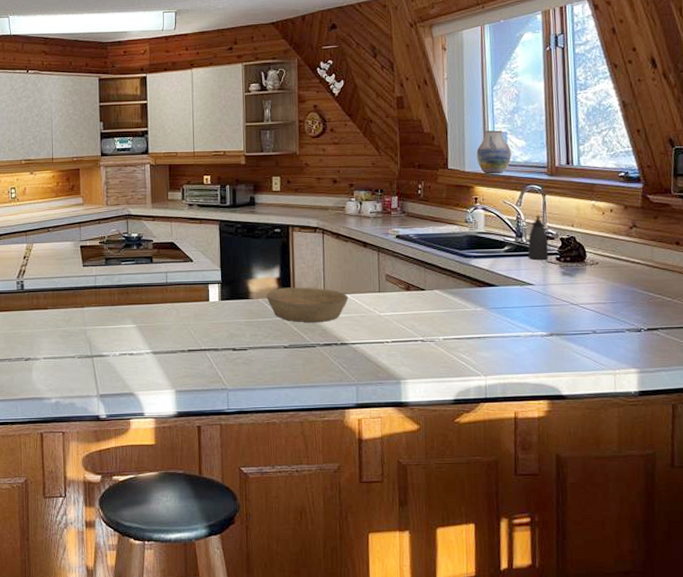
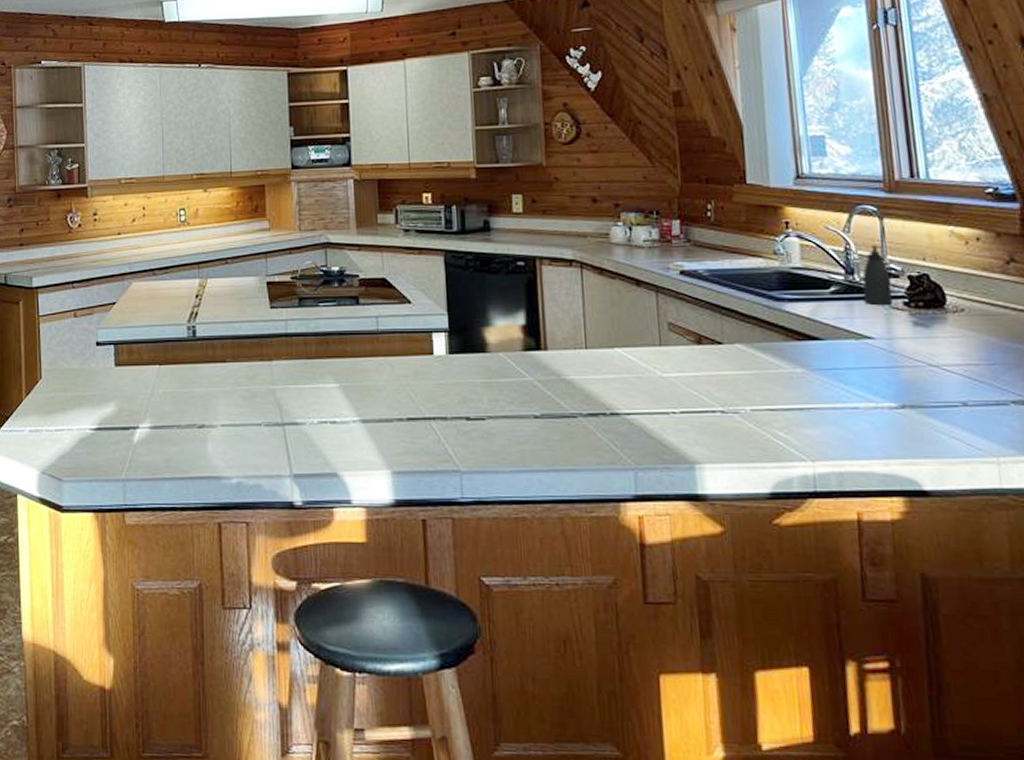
bowl: present [266,287,348,322] -> none [508,338,619,384]
vase: present [476,130,512,174] -> none [783,133,833,191]

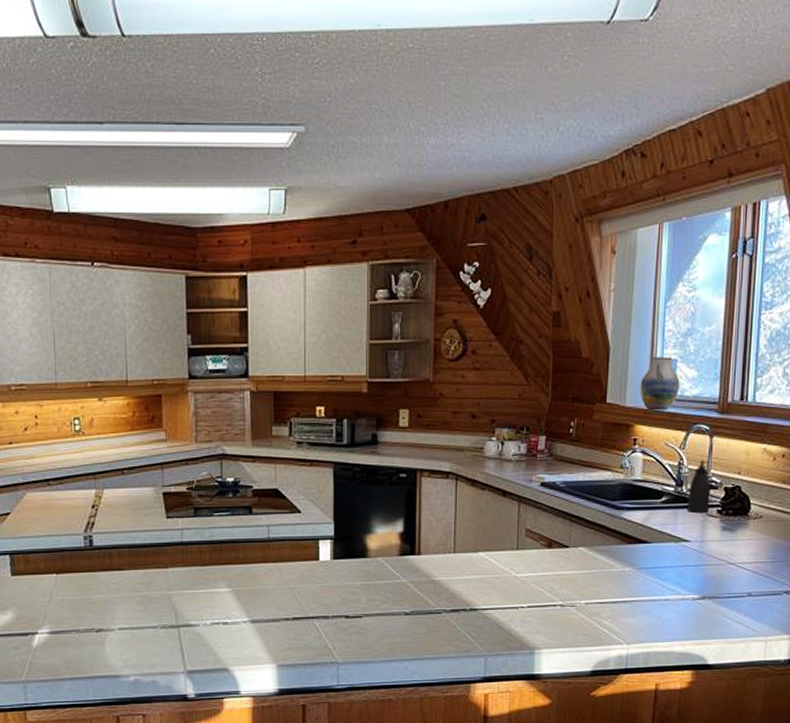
vase: none [783,133,833,191] -> present [640,357,680,411]

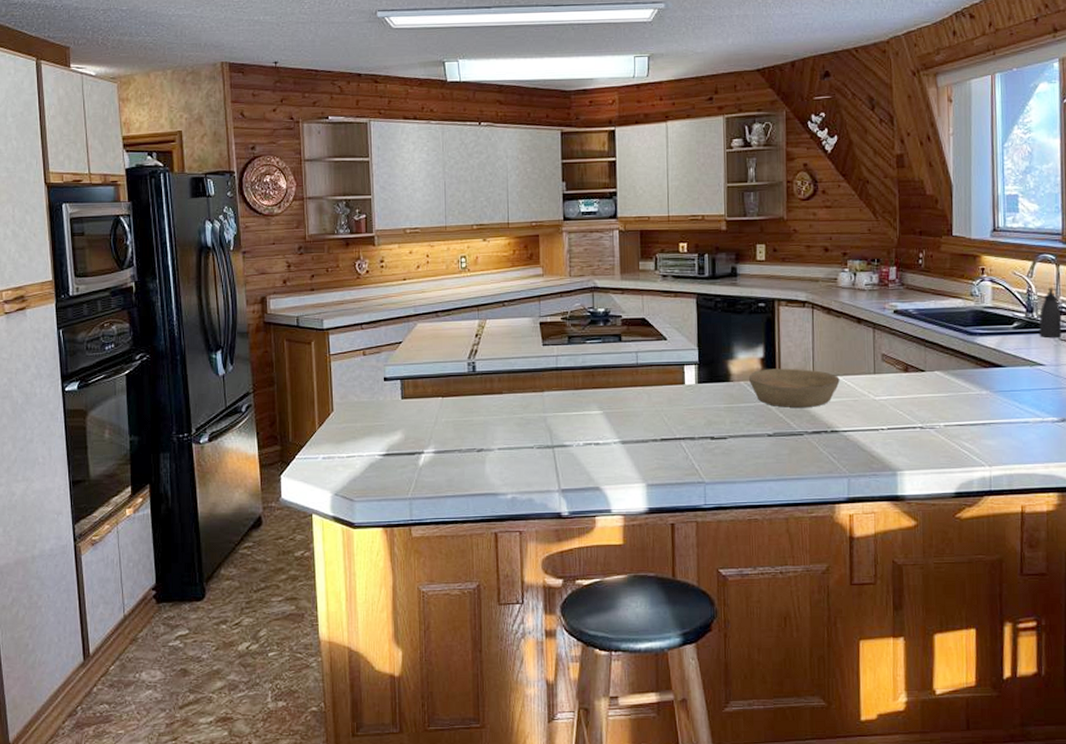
bowl: none [386,543,481,585] -> present [748,368,840,407]
vase: present [640,357,680,411] -> none [984,192,1023,242]

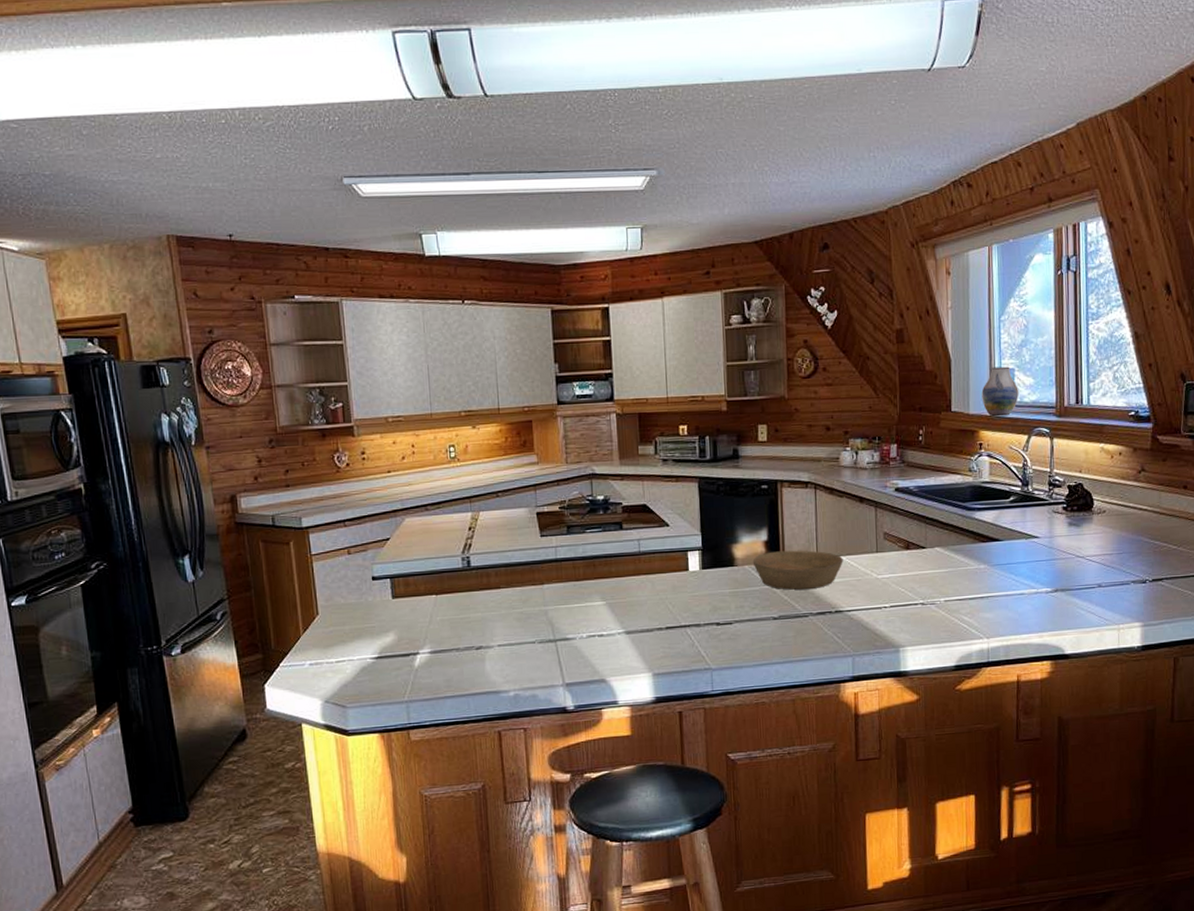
vase: none [984,192,1023,242] -> present [981,366,1019,417]
soap dispenser: present [1038,288,1062,337] -> none [1033,461,1056,510]

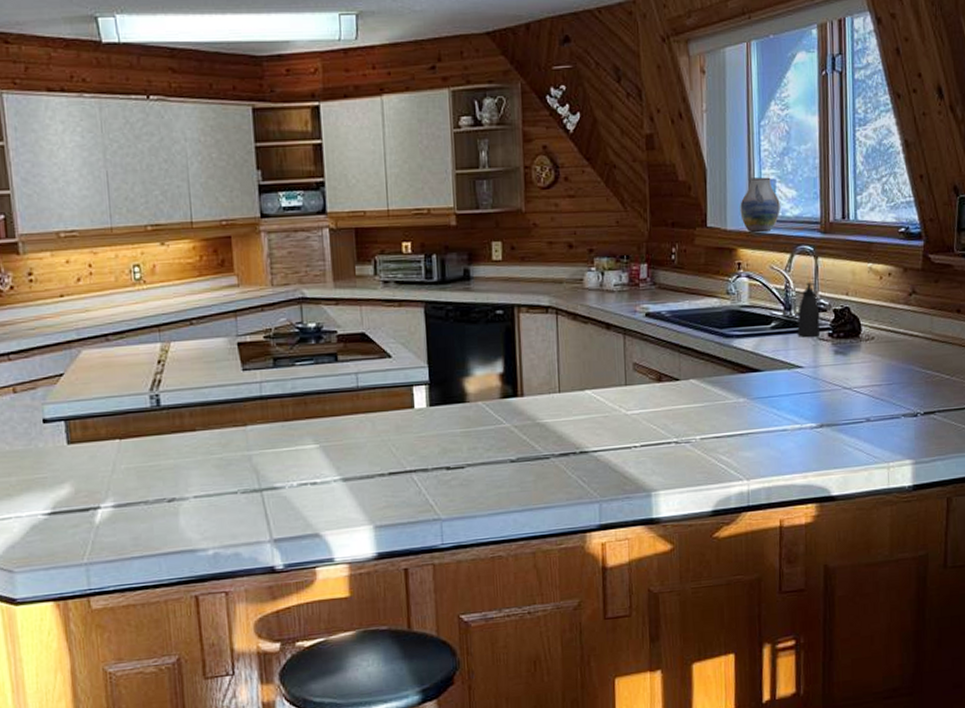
bowl: present [752,550,843,590] -> none [486,383,589,429]
soap dispenser: none [1033,461,1056,510] -> present [797,282,821,337]

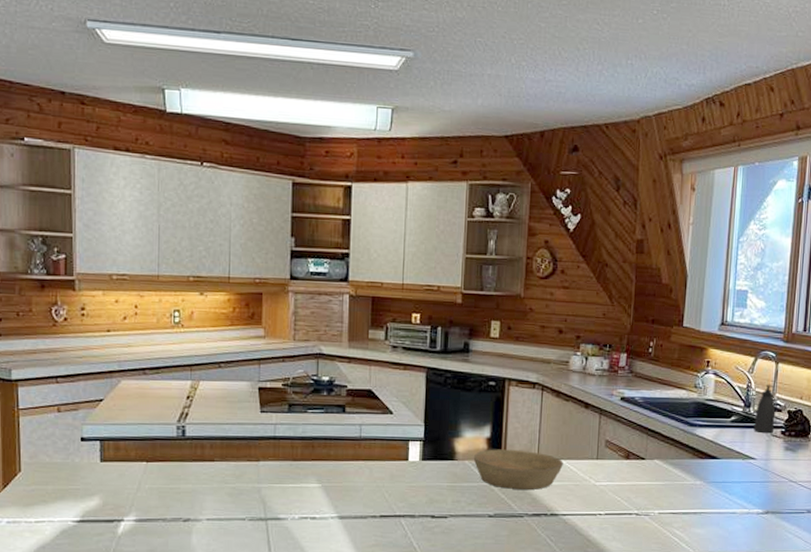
bowl: none [486,383,589,429] -> present [473,449,563,490]
vase: present [740,177,780,233] -> none [713,287,750,337]

